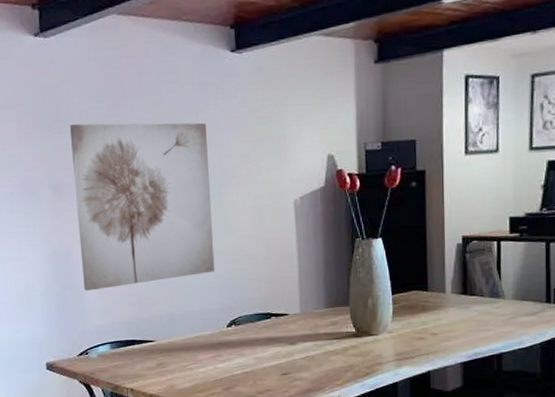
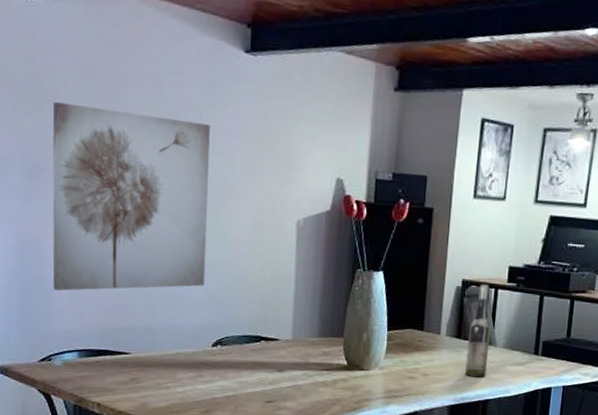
wine bottle: none [474,238,498,332] -> present [465,284,491,378]

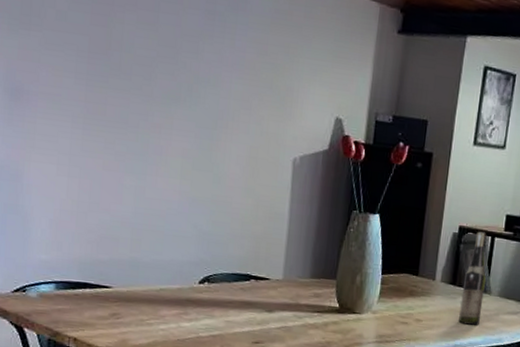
wall art: present [52,102,210,291] -> none [32,23,207,221]

